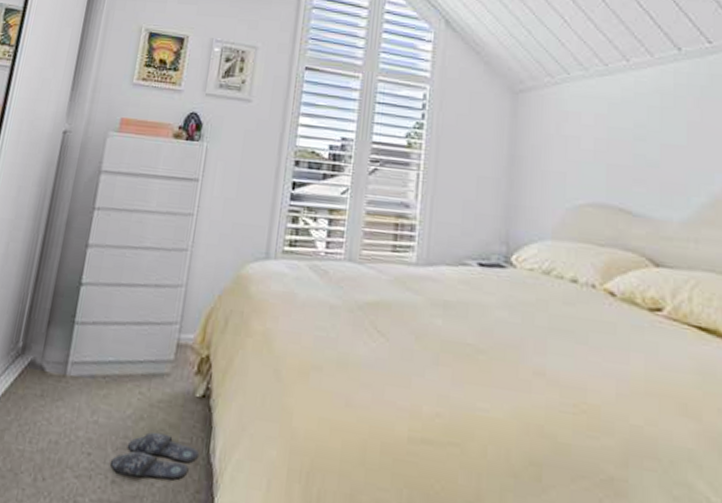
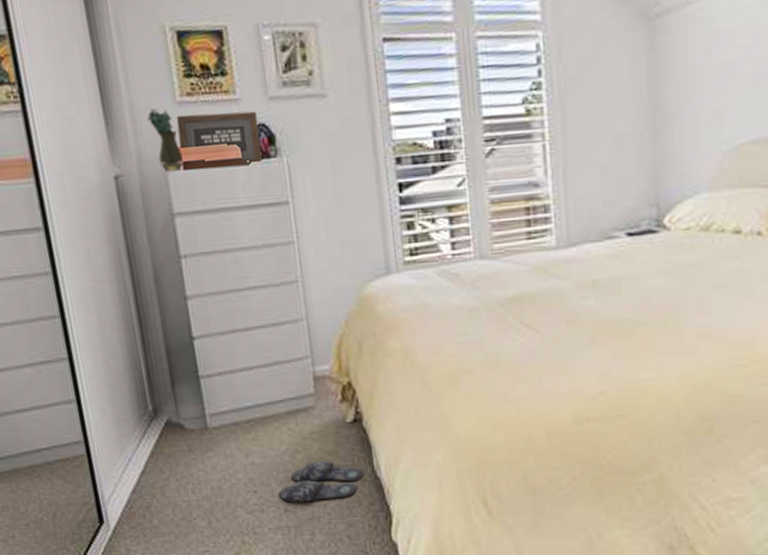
vase: none [103,85,125,137] -> present [147,109,183,172]
picture frame: none [120,93,193,144] -> present [176,111,262,172]

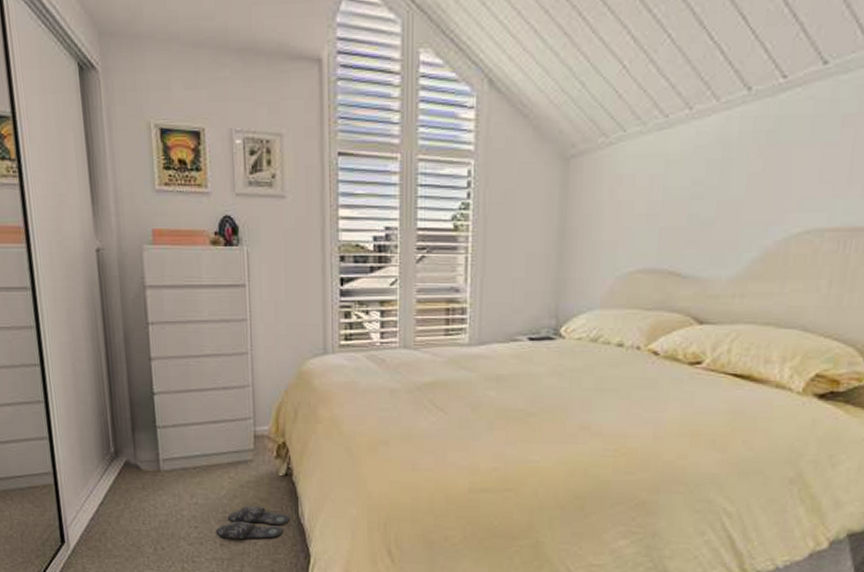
vase: present [147,109,183,172] -> none [129,194,157,249]
picture frame: present [176,111,262,172] -> none [154,201,225,251]

